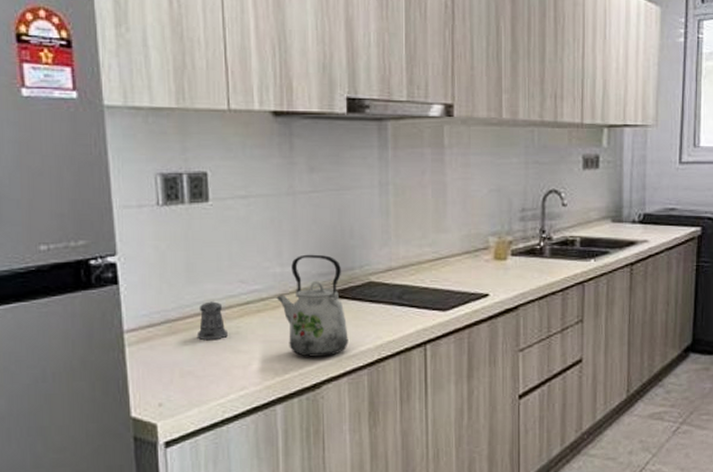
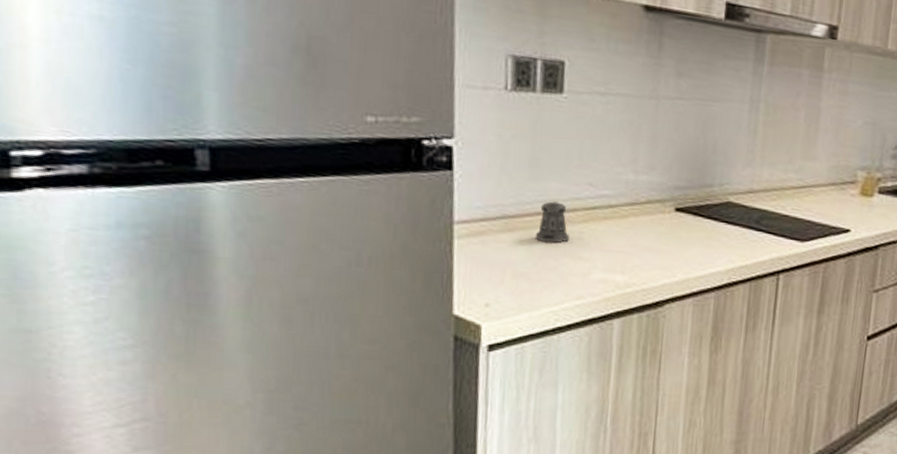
kettle: present [276,254,348,357] -> none [626,164,699,275]

